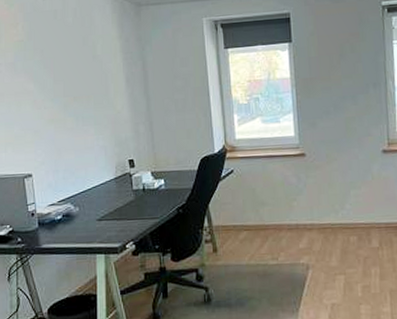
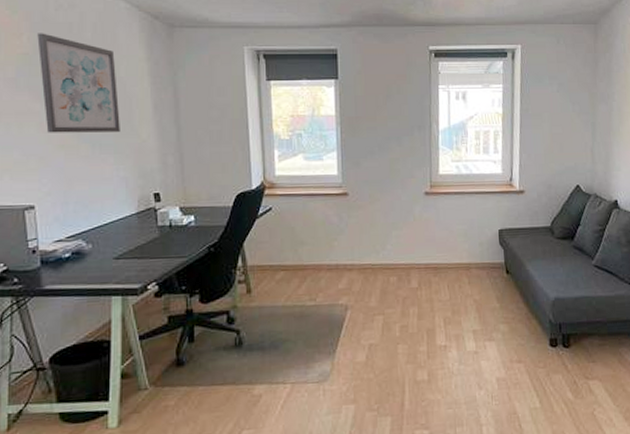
wall art: none [30,21,99,110] -> present [37,33,120,133]

